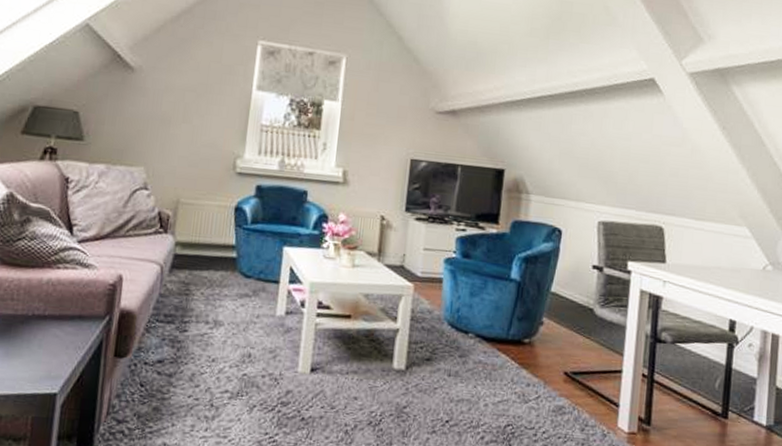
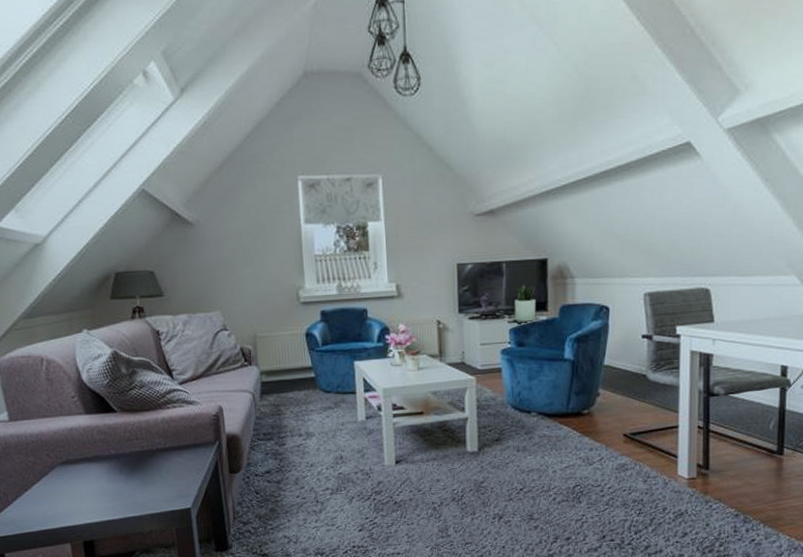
planter: none [461,192,489,233] -> present [513,284,537,322]

